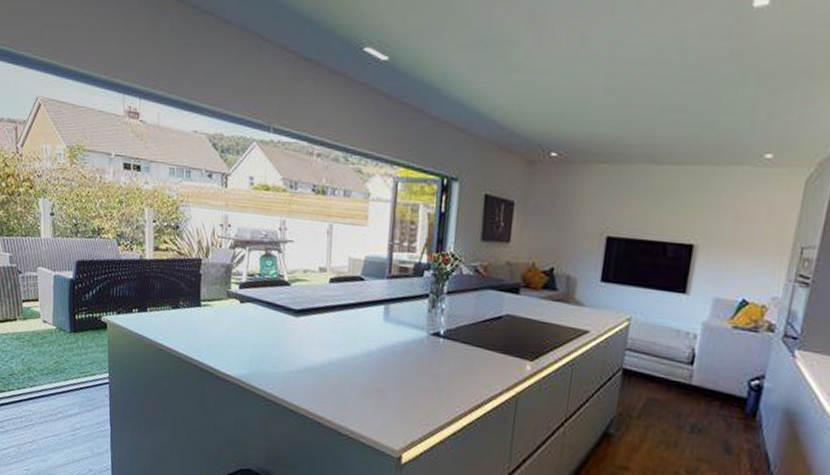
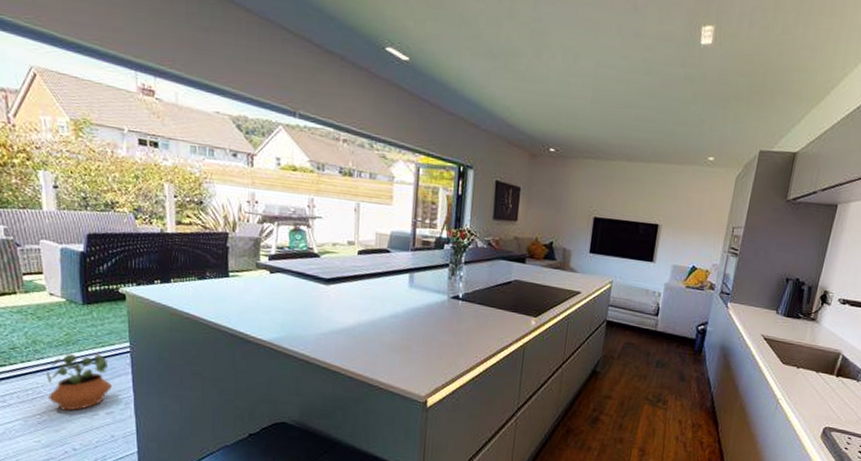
potted plant: none [38,382,93,441] -> present [47,353,113,411]

